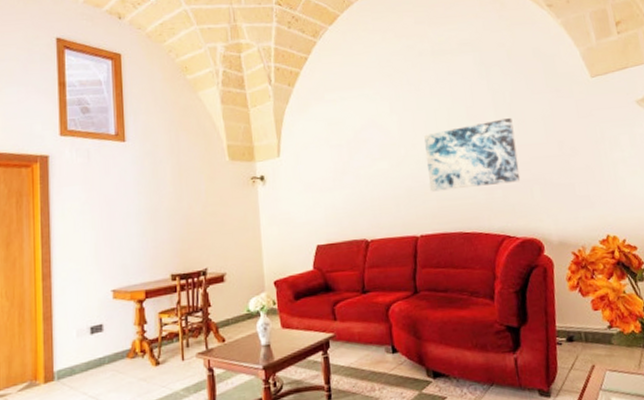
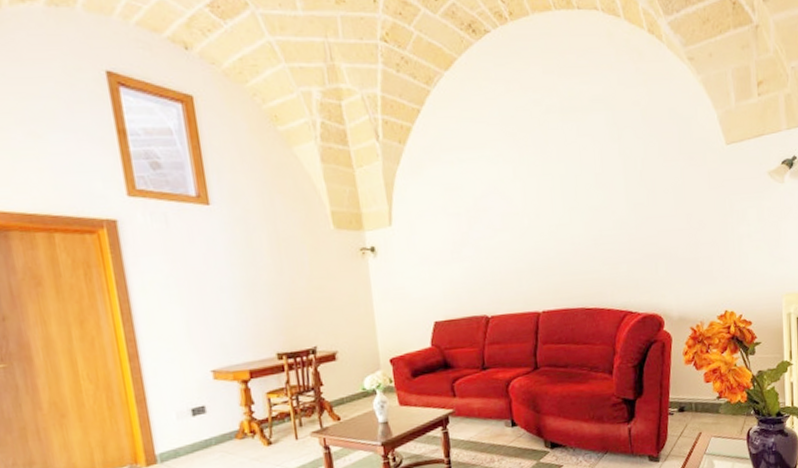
wall art: present [424,118,521,192] -> none [549,188,646,266]

